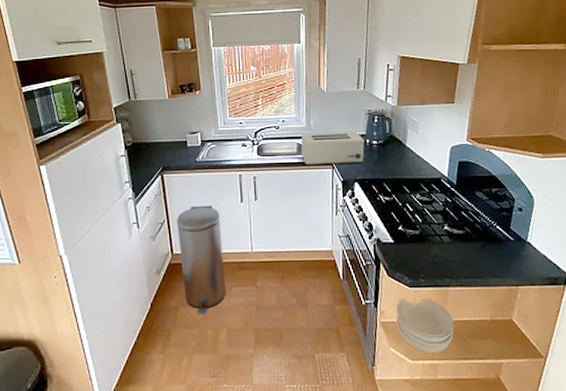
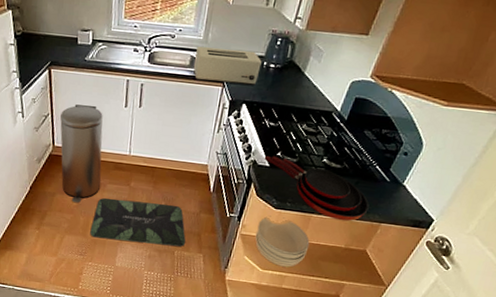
doormat: none [220,301,324,353] -> present [90,198,186,247]
frying pan: none [386,231,502,290] -> present [264,155,370,222]

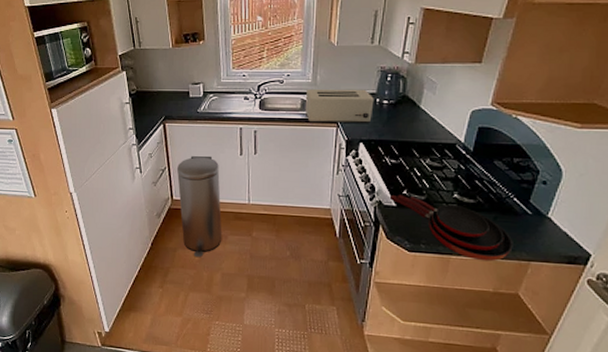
doormat: present [90,198,186,247] -> none [215,250,316,299]
bowl: present [254,215,310,268] -> none [390,260,453,318]

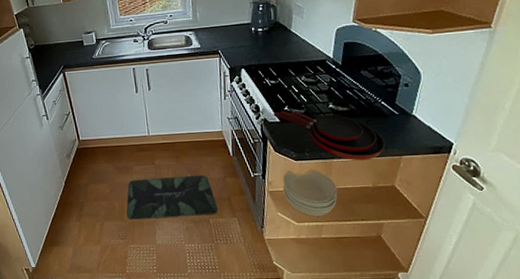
pedal bin: present [176,155,222,258] -> none [79,96,129,190]
doormat: none [215,250,316,299] -> present [126,175,218,220]
toaster: present [304,88,374,124] -> none [188,20,250,56]
bowl: none [390,260,453,318] -> present [282,167,338,217]

